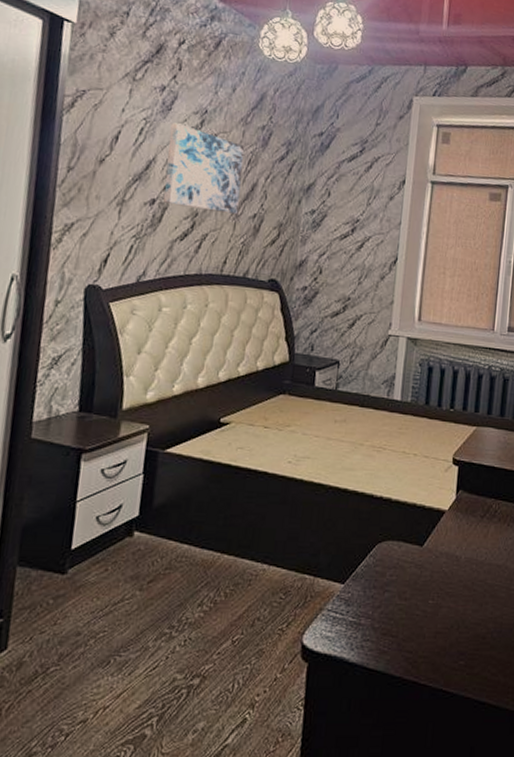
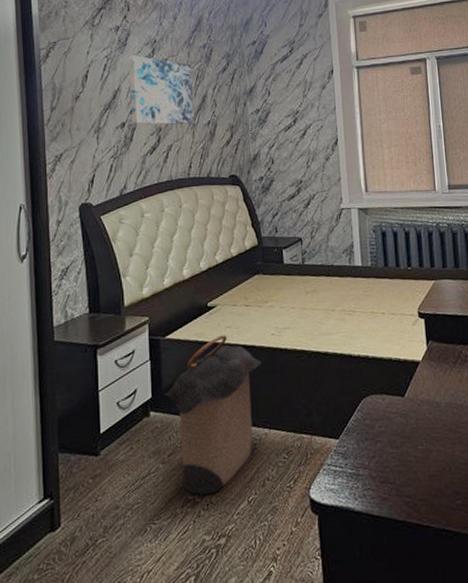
laundry hamper: none [154,456,272,630] -> present [165,335,261,496]

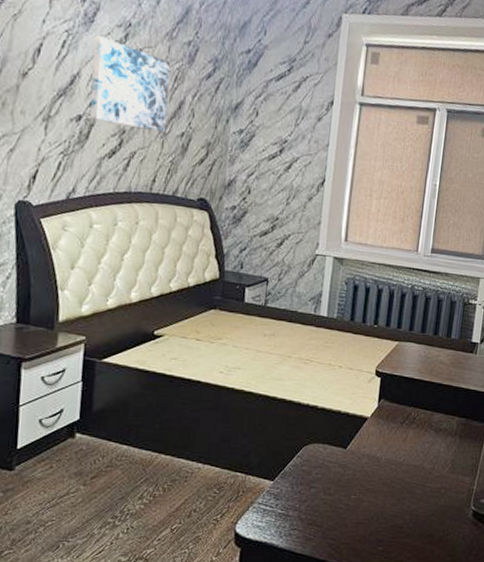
laundry hamper: present [165,335,261,496] -> none [94,366,205,520]

